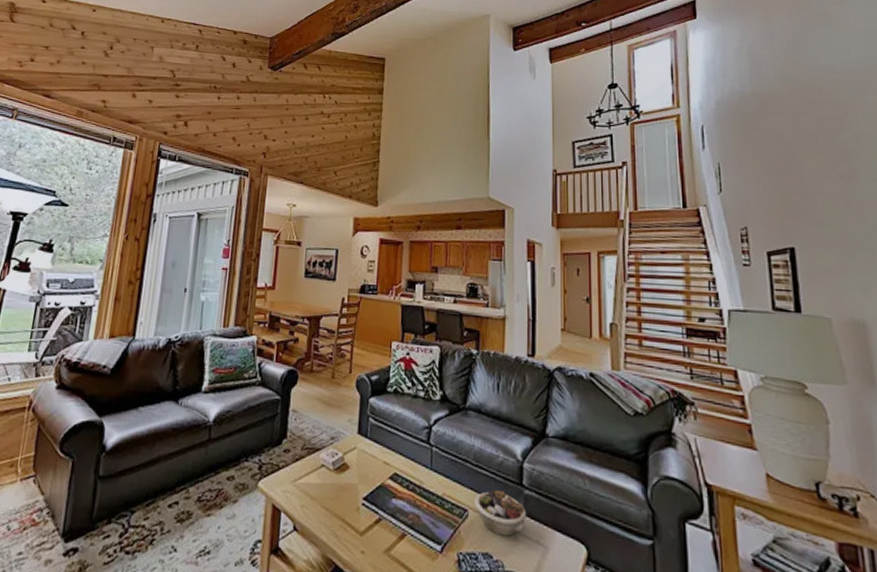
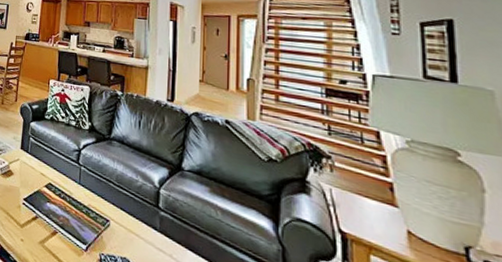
succulent planter: present [475,490,527,536] -> none [116,207,162,247]

